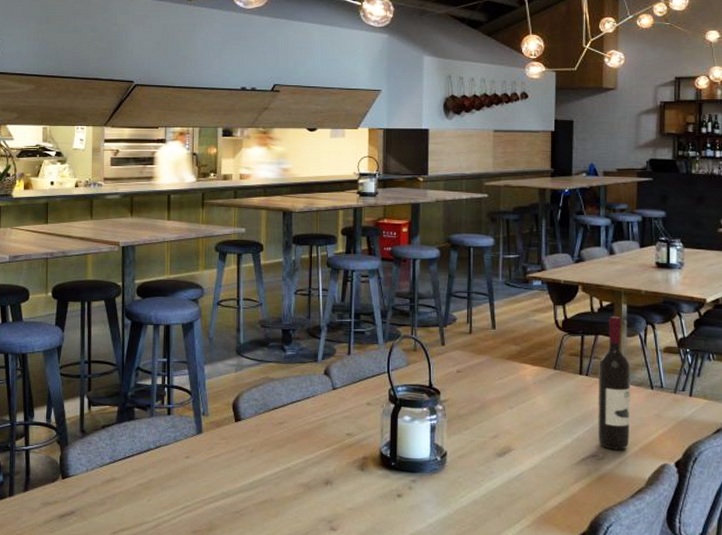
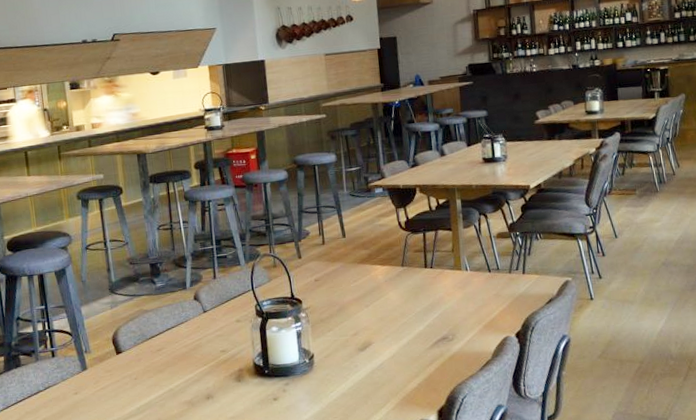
wine bottle: present [598,316,631,450] -> none [441,211,475,331]

